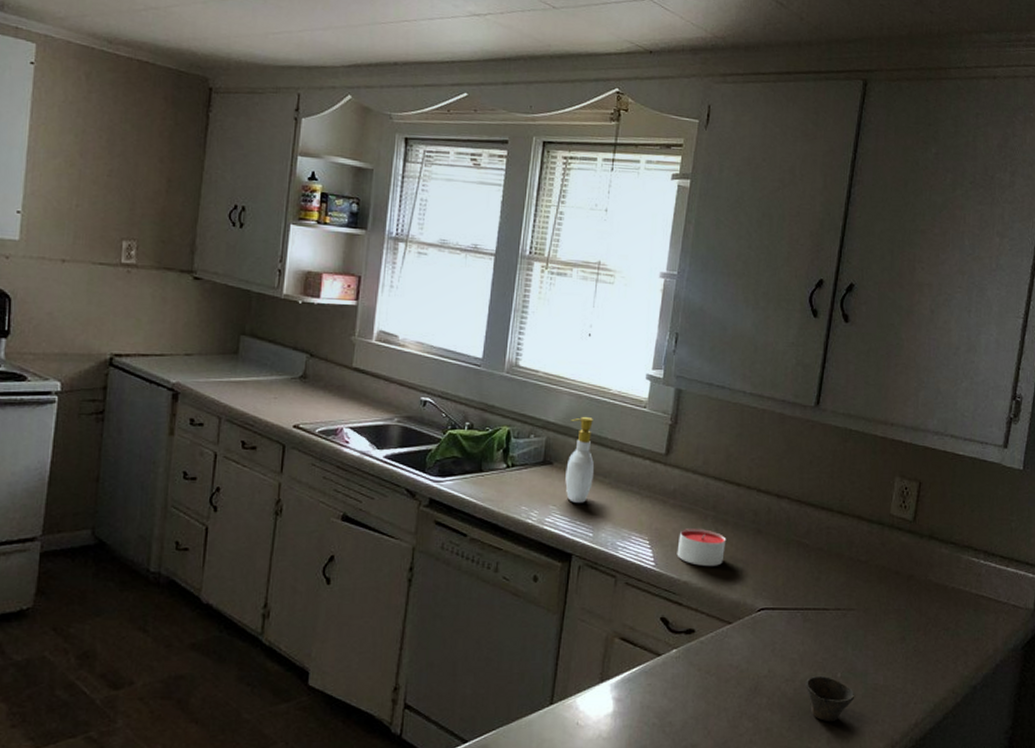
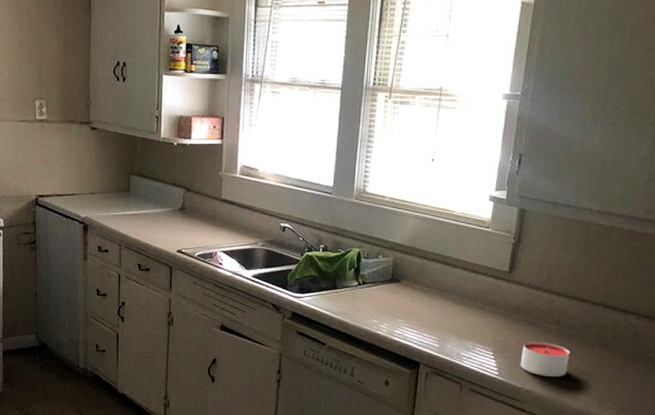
soap bottle: present [565,417,595,503] -> none [412,238,440,317]

